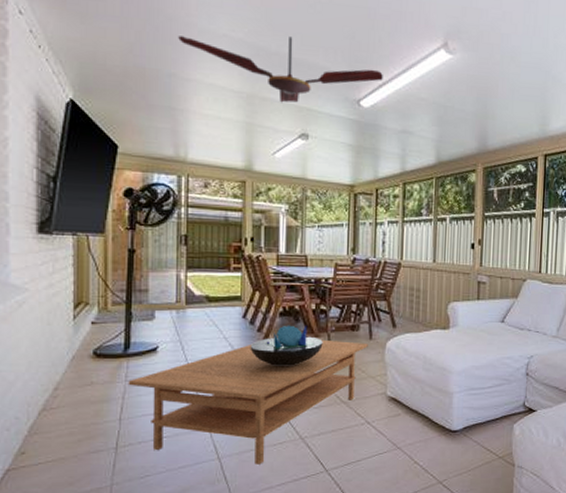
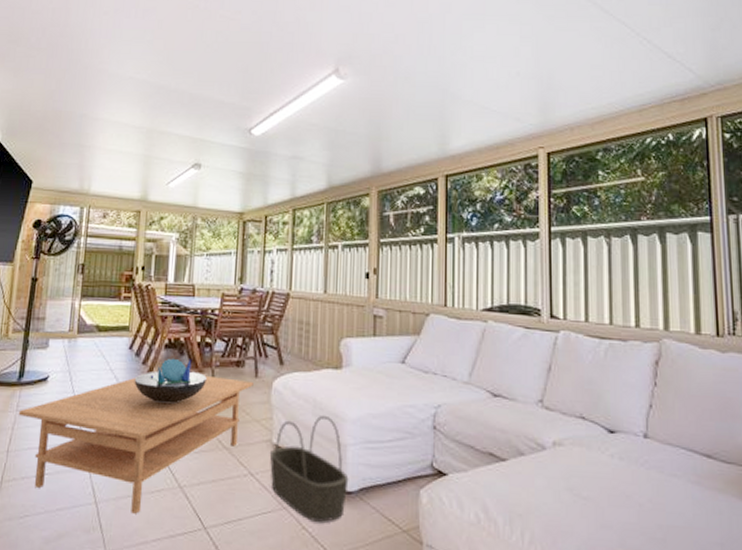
ceiling fan: present [178,36,383,103] -> none [91,74,274,135]
basket: none [384,369,455,456] -> present [269,415,349,522]

